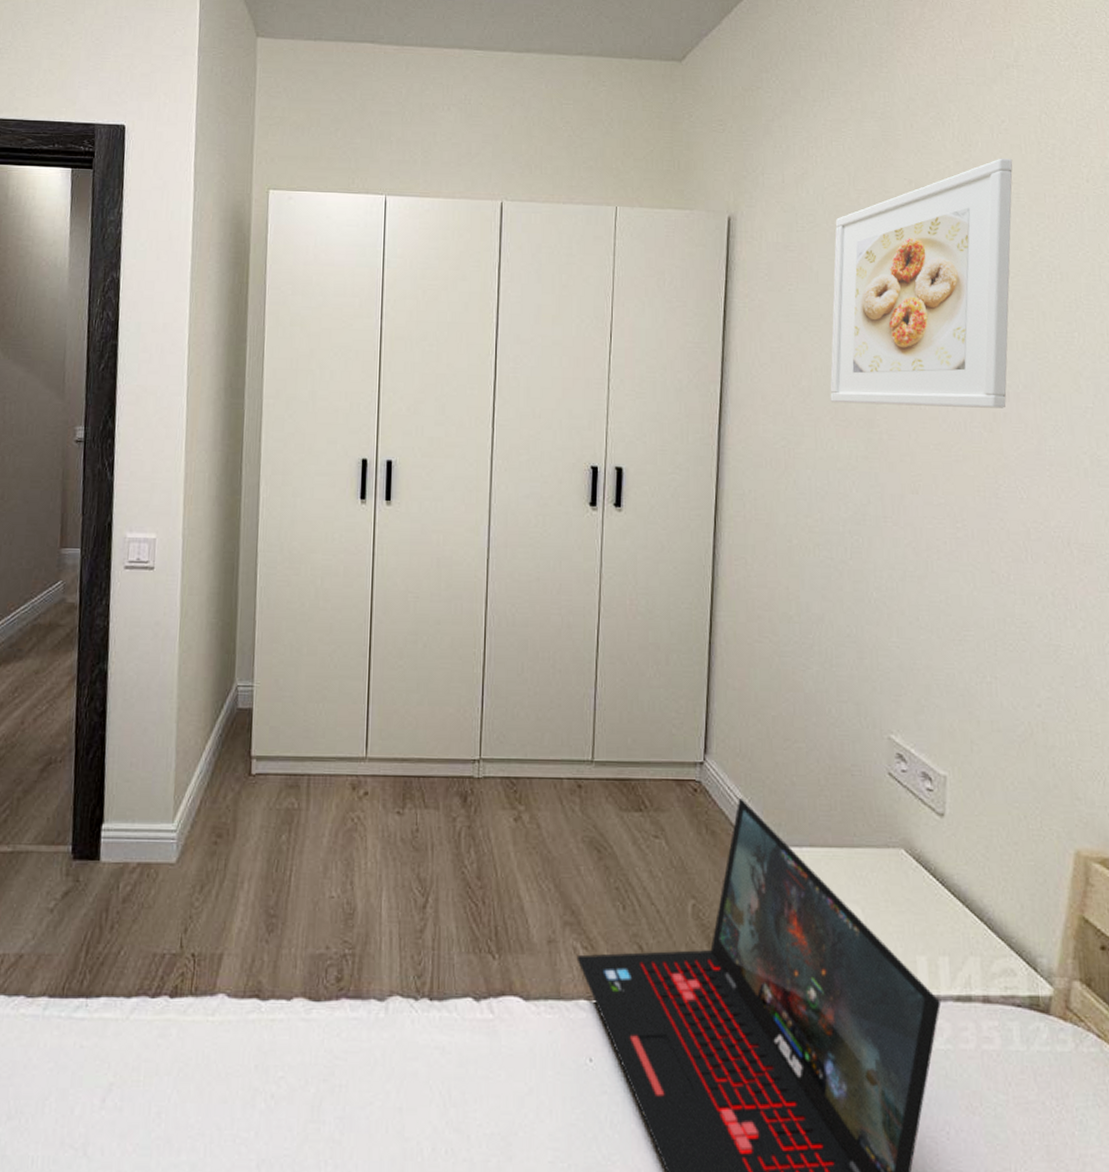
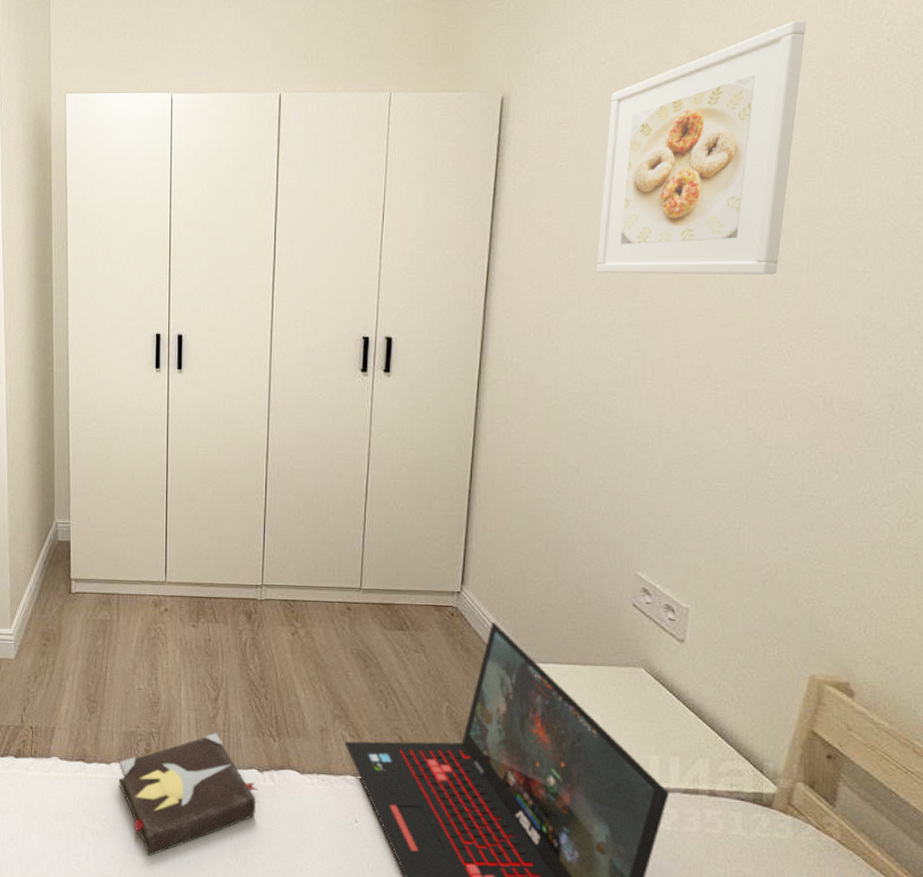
hardback book: none [301,951,474,1124] -> present [119,732,258,856]

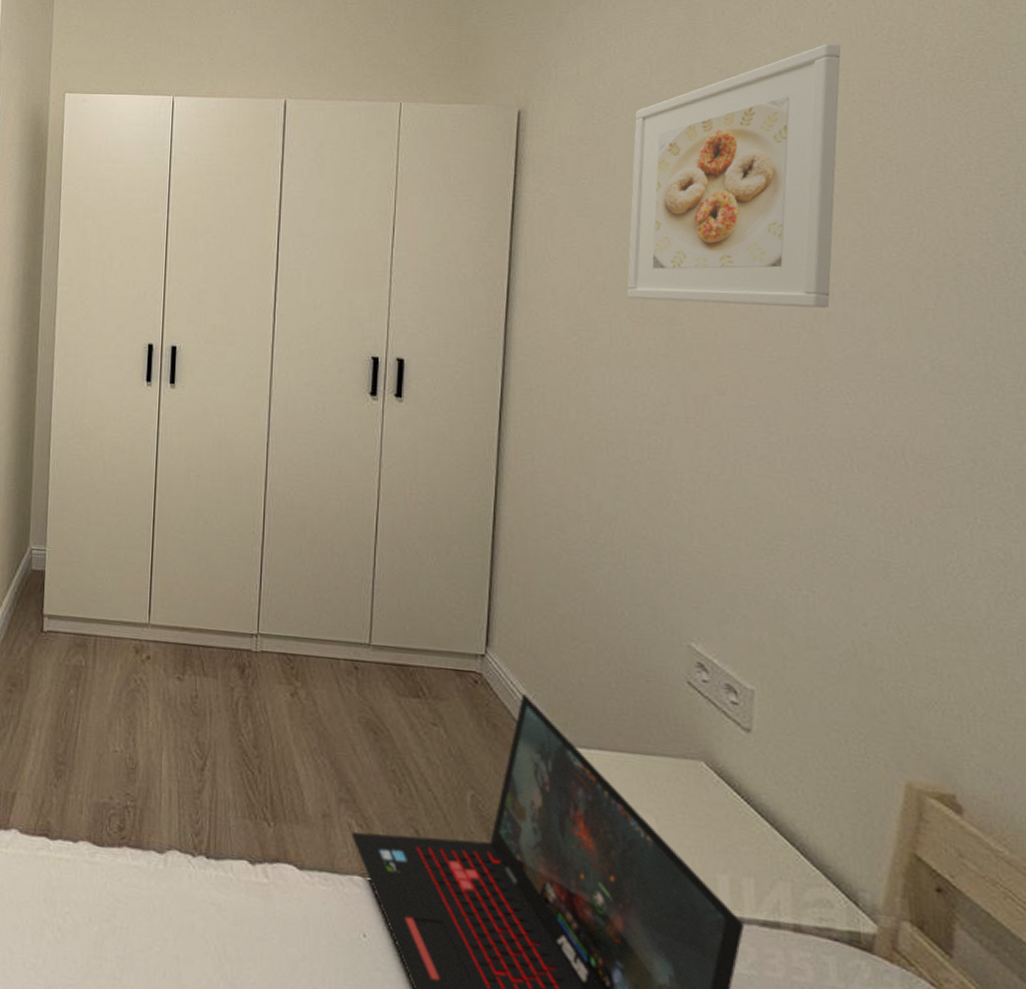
hardback book: present [119,732,258,856] -> none [86,811,249,964]

